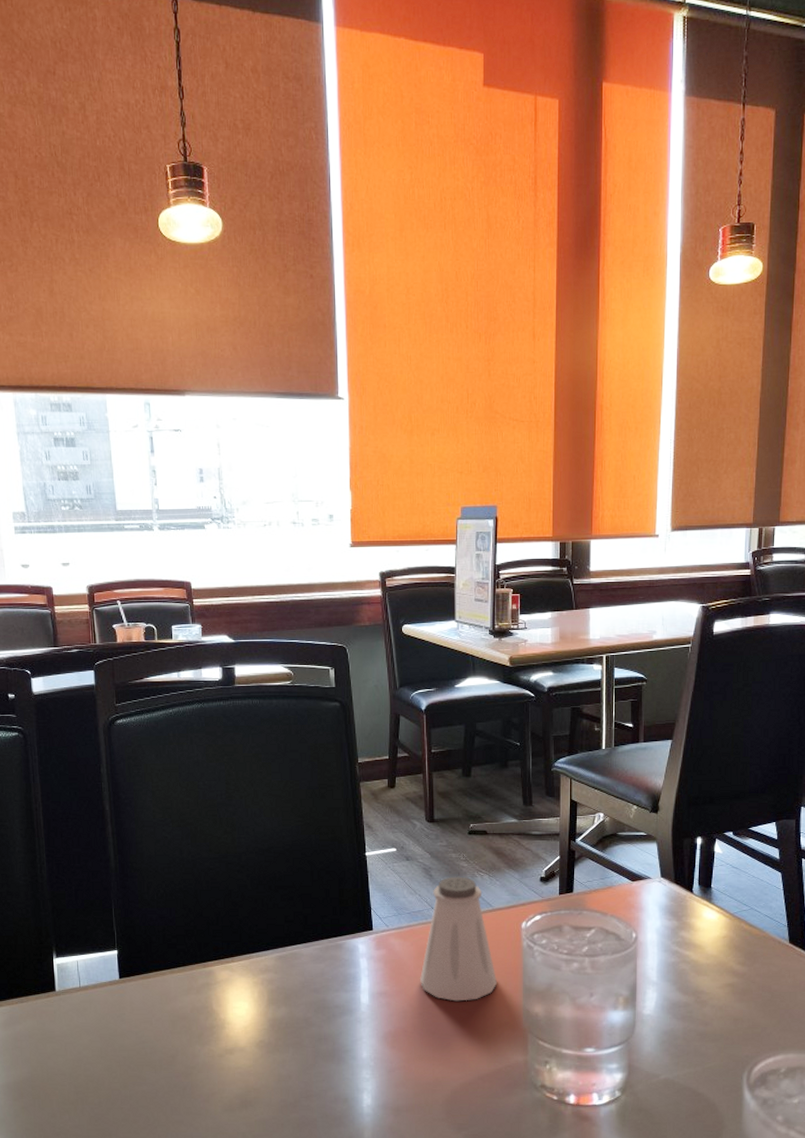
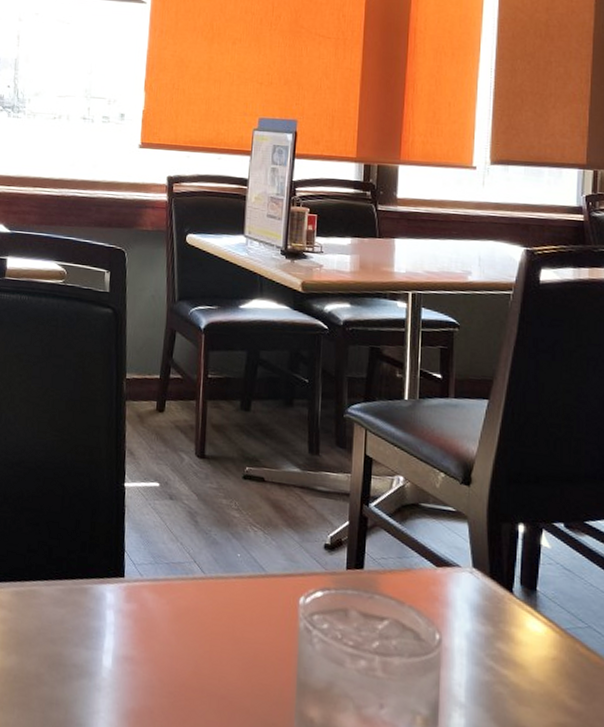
saltshaker: present [419,876,498,1002] -> none [173,526,266,687]

